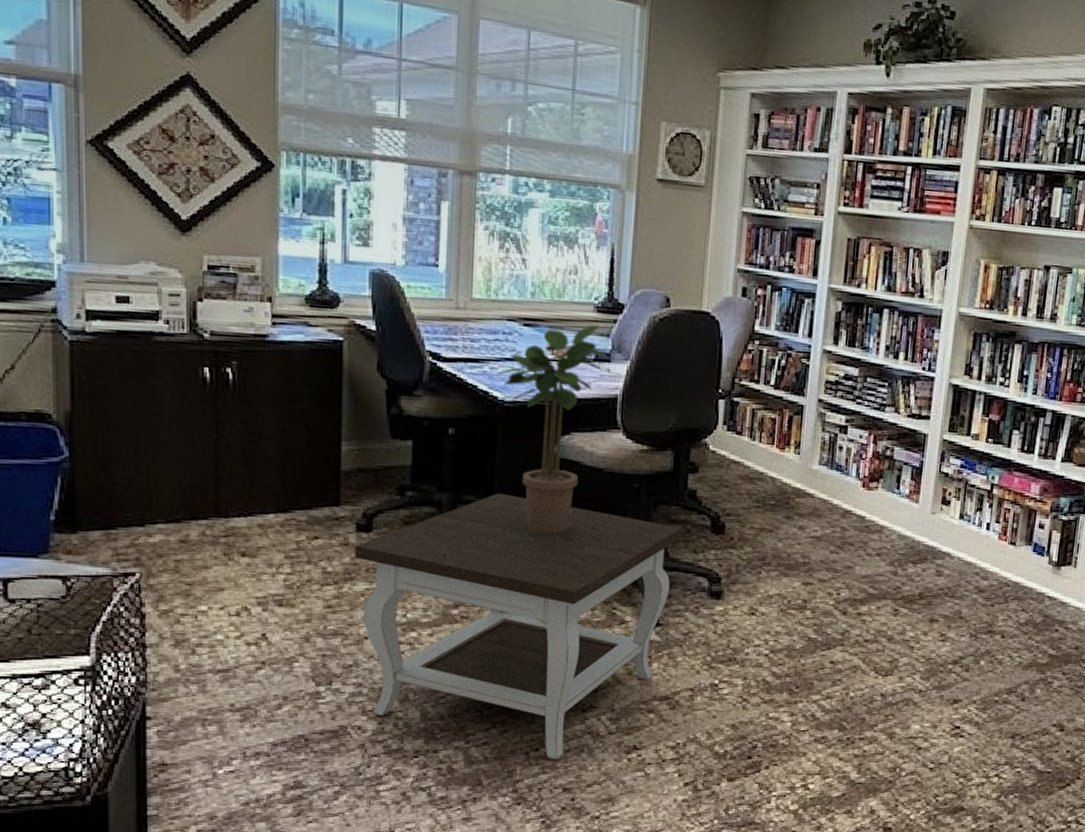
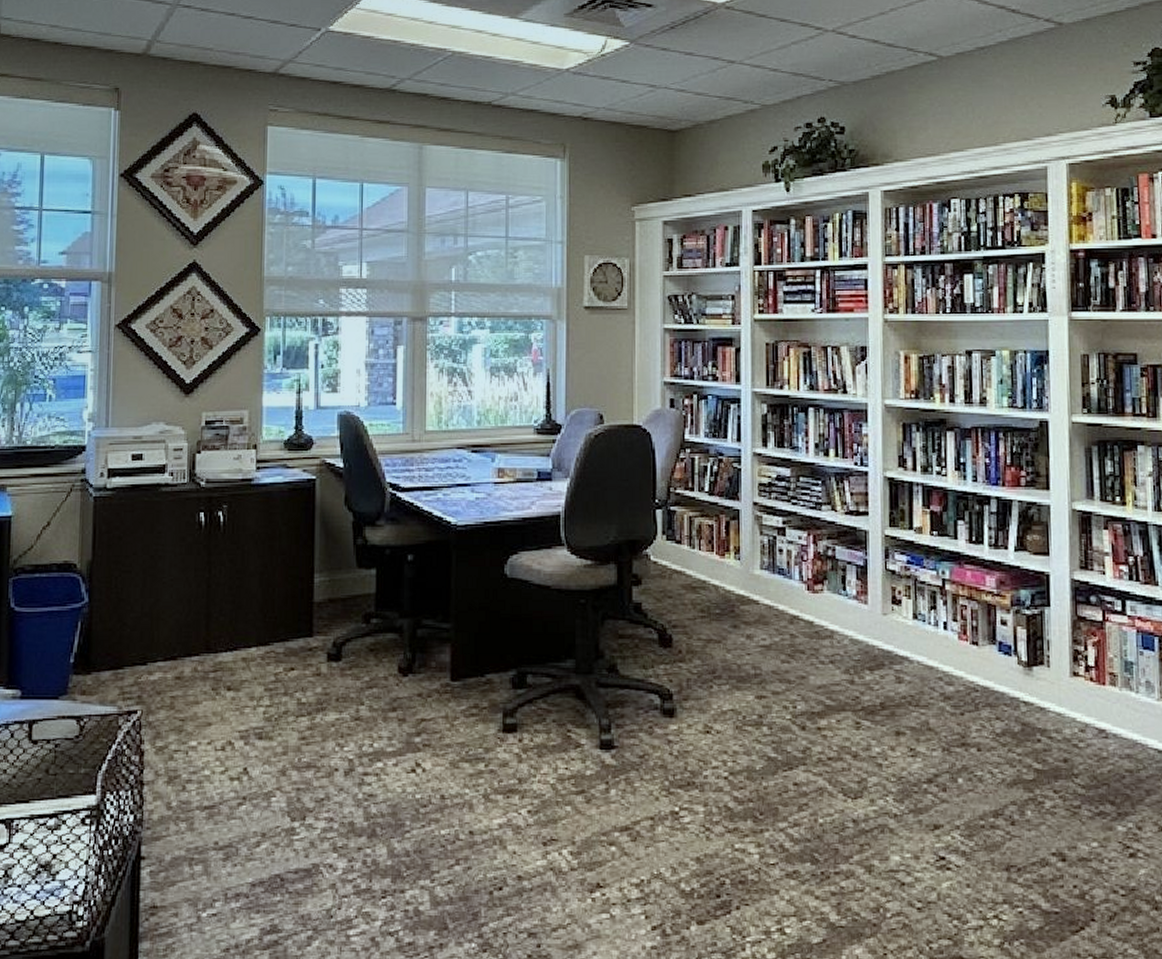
side table: present [354,493,683,760] -> none [326,616,631,901]
potted plant: present [496,325,611,534] -> none [449,446,552,655]

